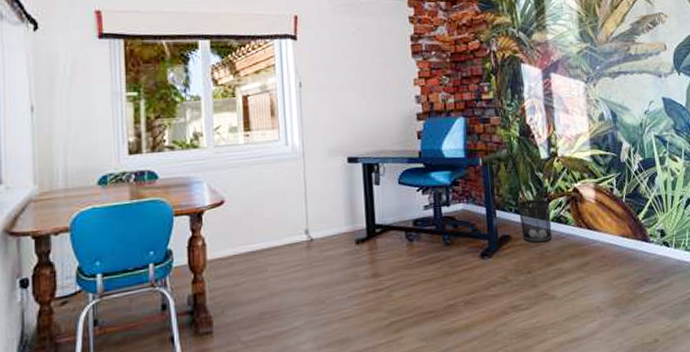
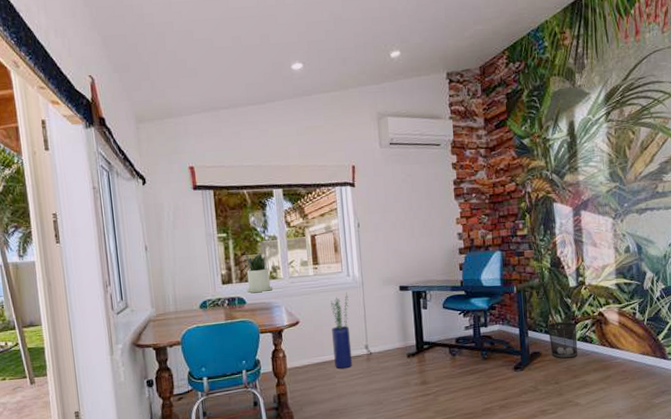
planter: none [159,116,194,166] -> present [245,253,273,294]
vase: none [264,165,289,260] -> present [330,292,353,369]

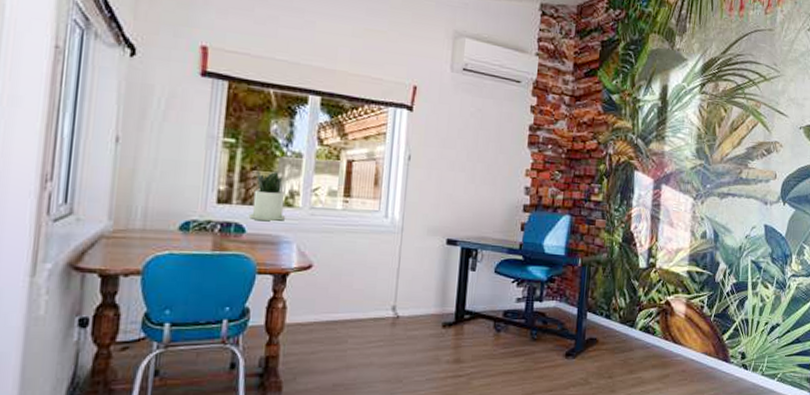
vase: present [330,292,353,369] -> none [349,237,382,333]
waste bin: present [548,322,578,359] -> none [609,307,641,350]

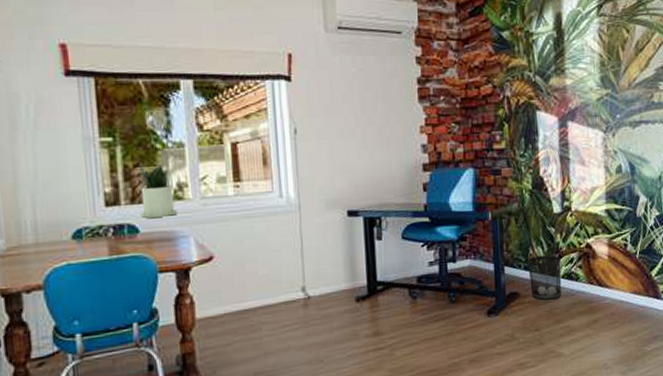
waste bin: none [609,307,641,350] -> present [528,255,562,300]

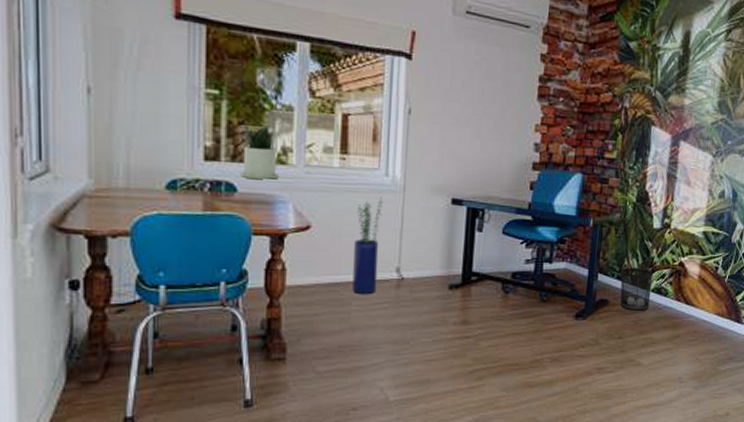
vase: none [256,218,285,319] -> present [352,197,383,295]

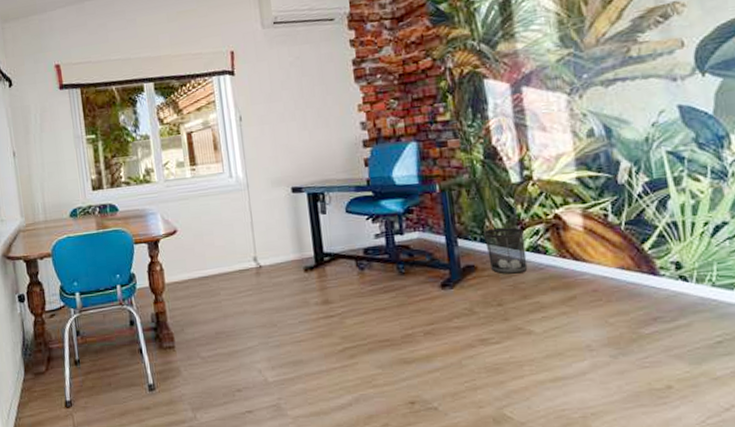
planter: present [239,125,280,181] -> none [116,154,147,200]
vase: present [352,197,383,295] -> none [211,196,240,285]

